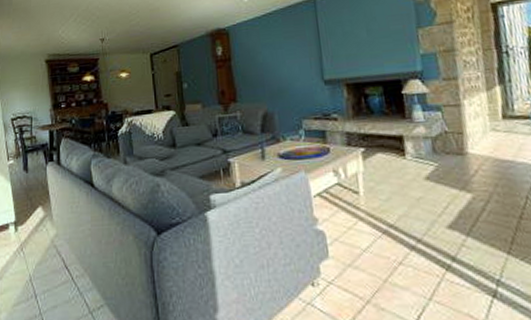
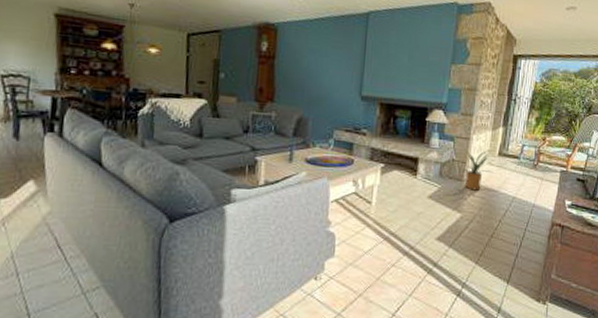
house plant: none [458,114,502,165] -> present [461,150,493,191]

